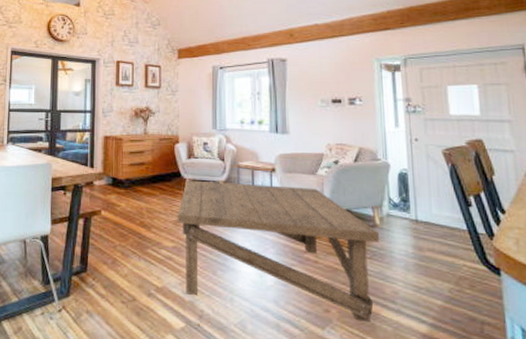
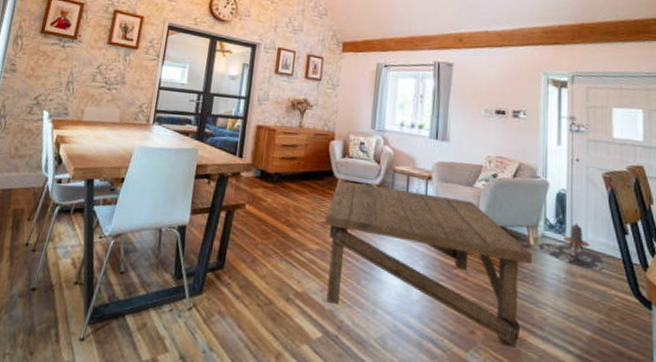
side table: none [384,199,454,244] -> present [538,223,608,272]

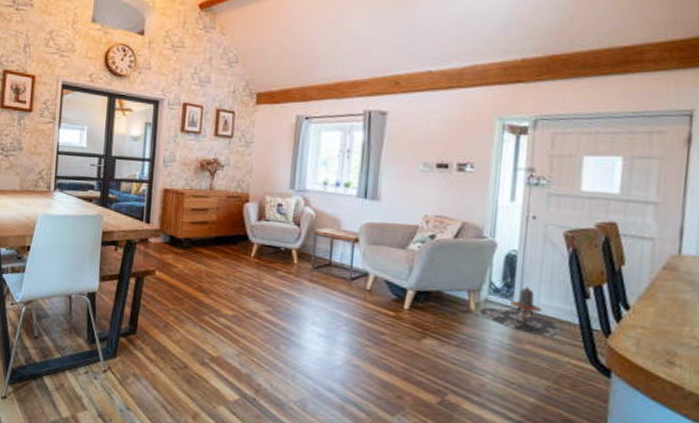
coffee table: present [324,180,532,348] -> none [239,244,472,413]

